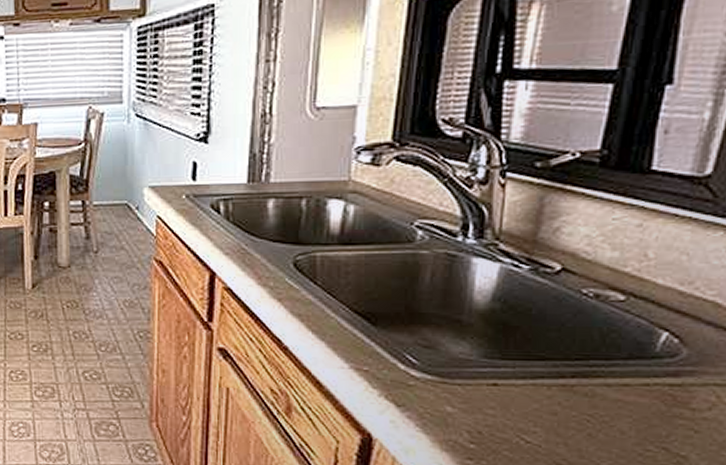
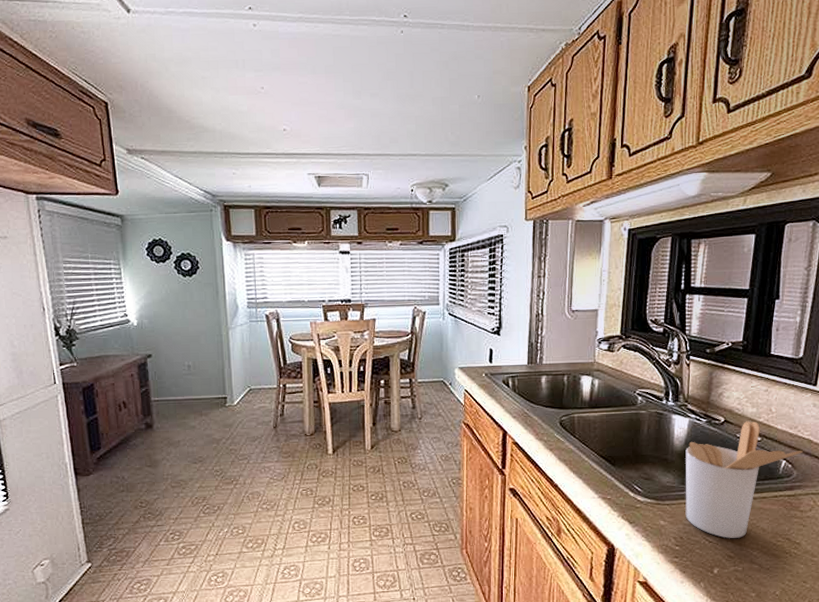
utensil holder: none [488,270,701,440] -> present [685,421,803,538]

